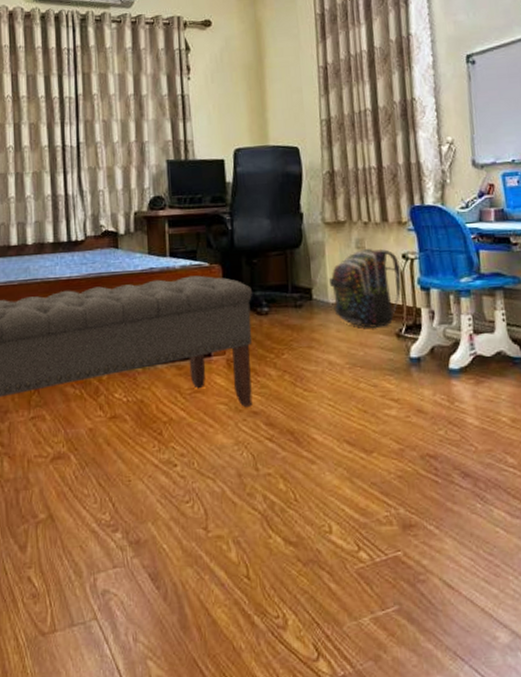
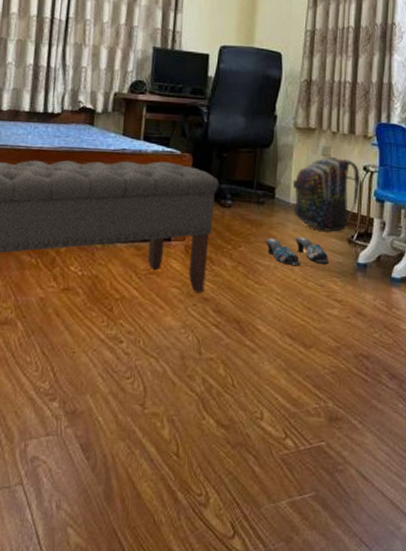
slippers: none [308,336,379,369] -> present [265,236,329,266]

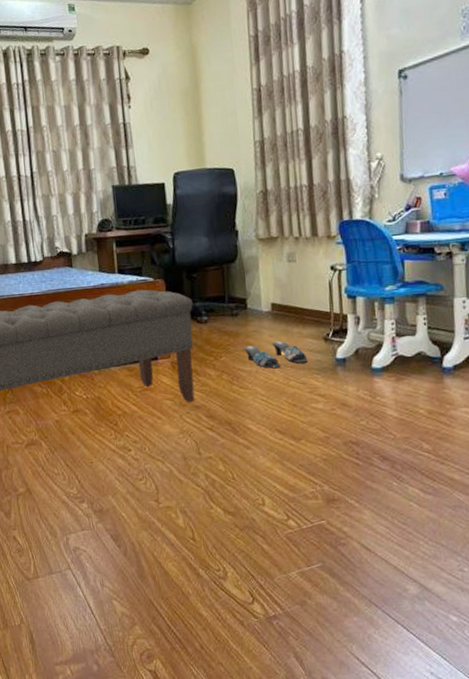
backpack: present [292,156,361,232] -> none [262,261,330,333]

